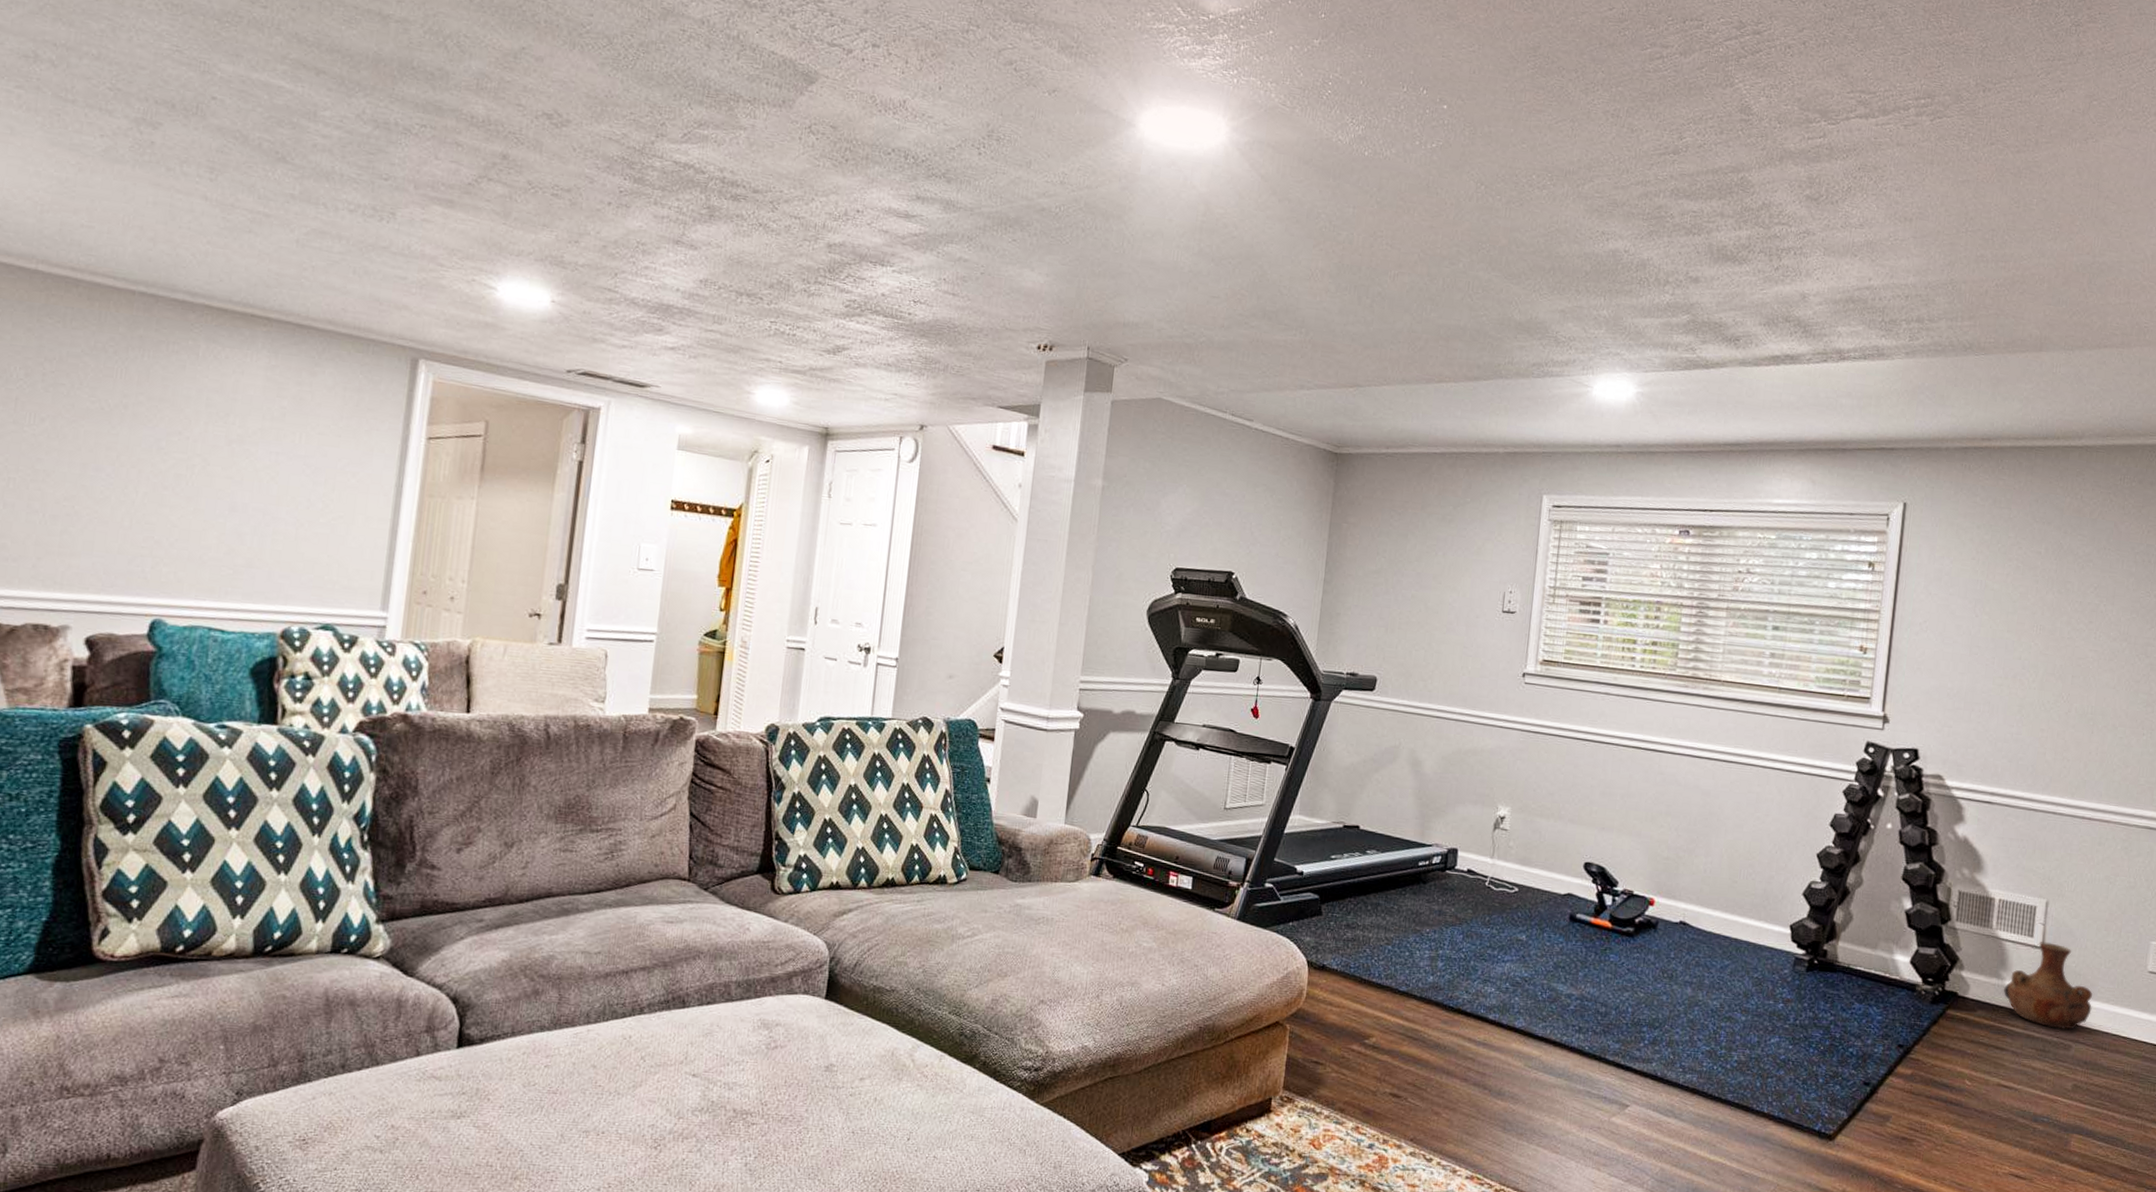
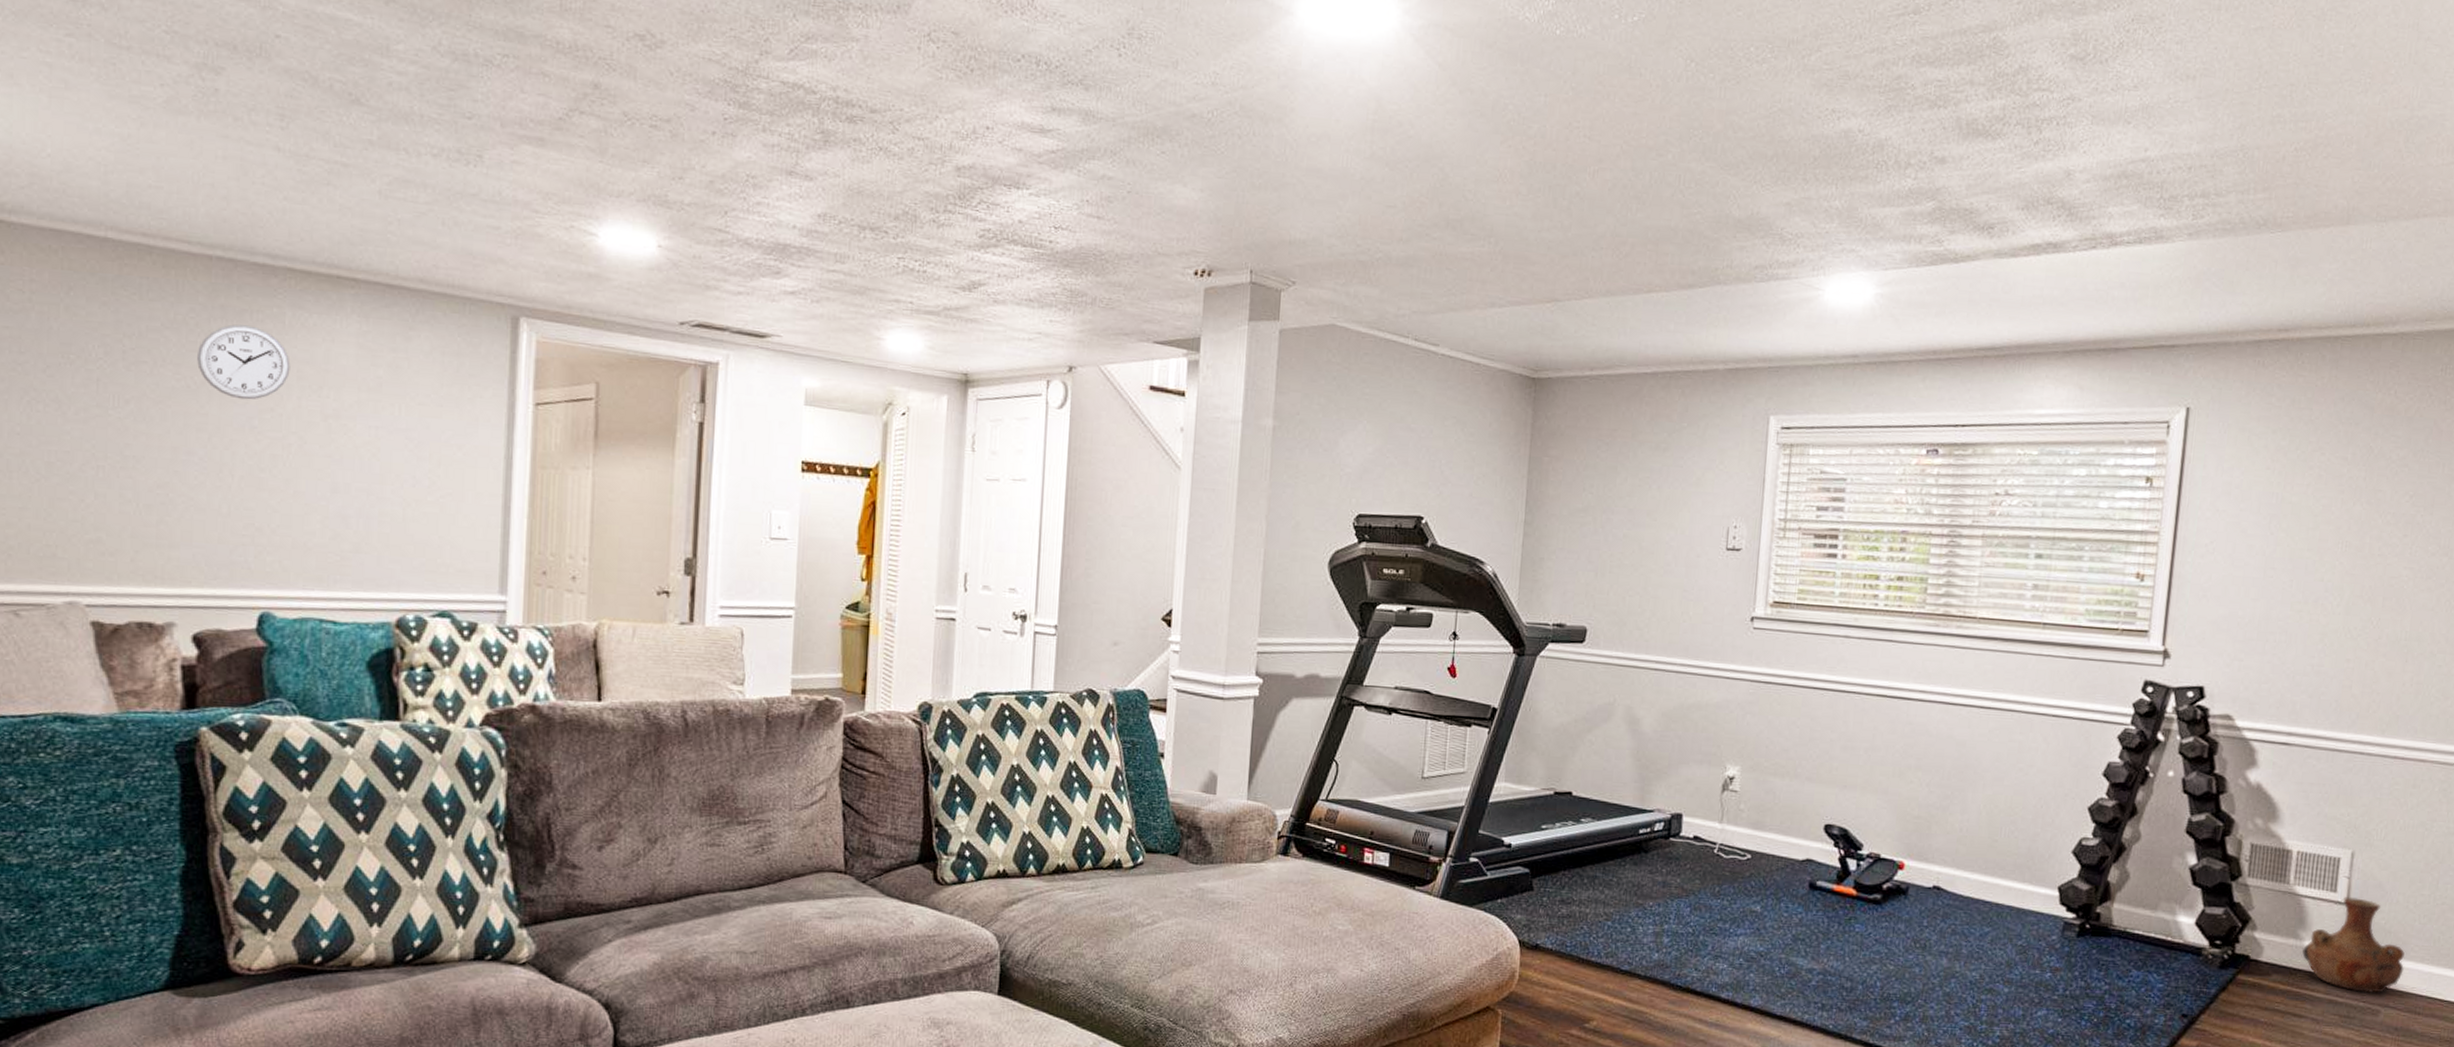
wall clock: none [112,353,201,423] -> present [197,324,291,400]

